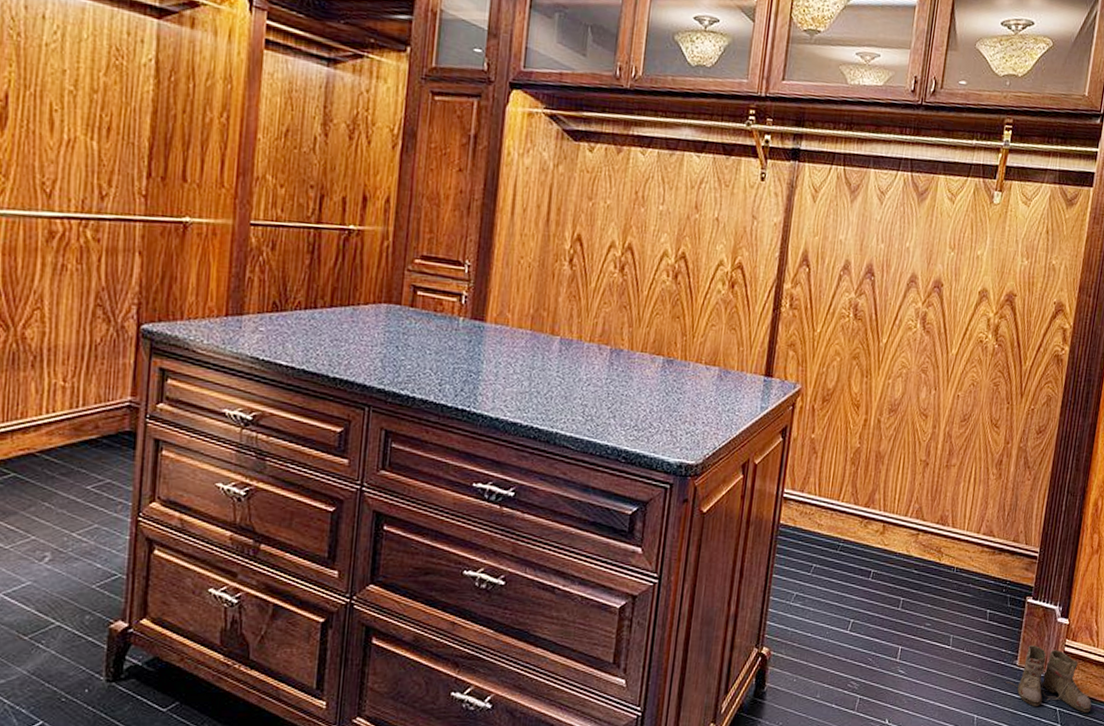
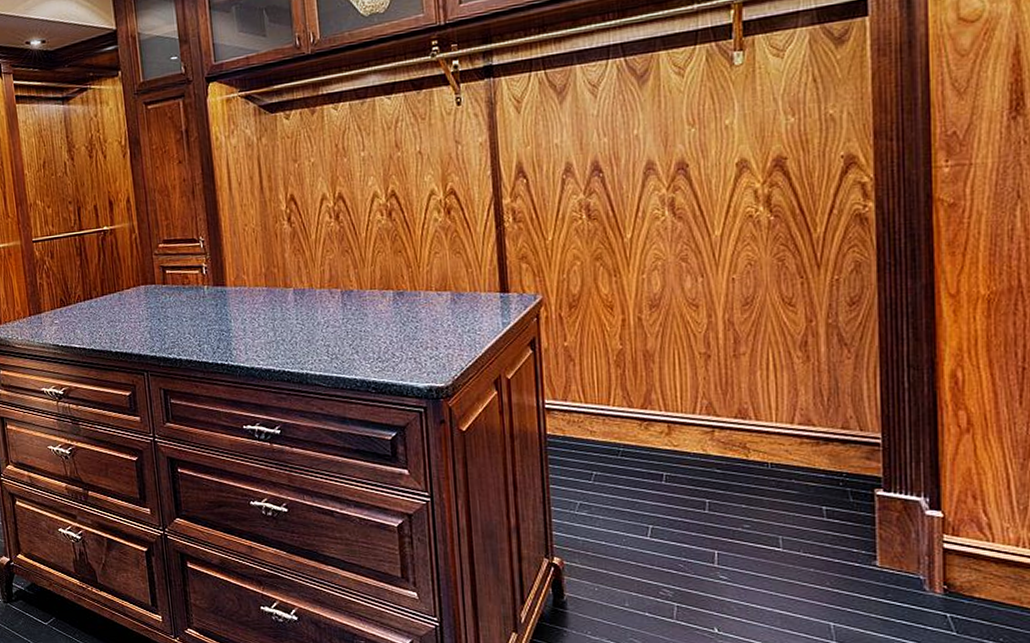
boots: present [1005,645,1092,714] -> none [865,543,1000,620]

